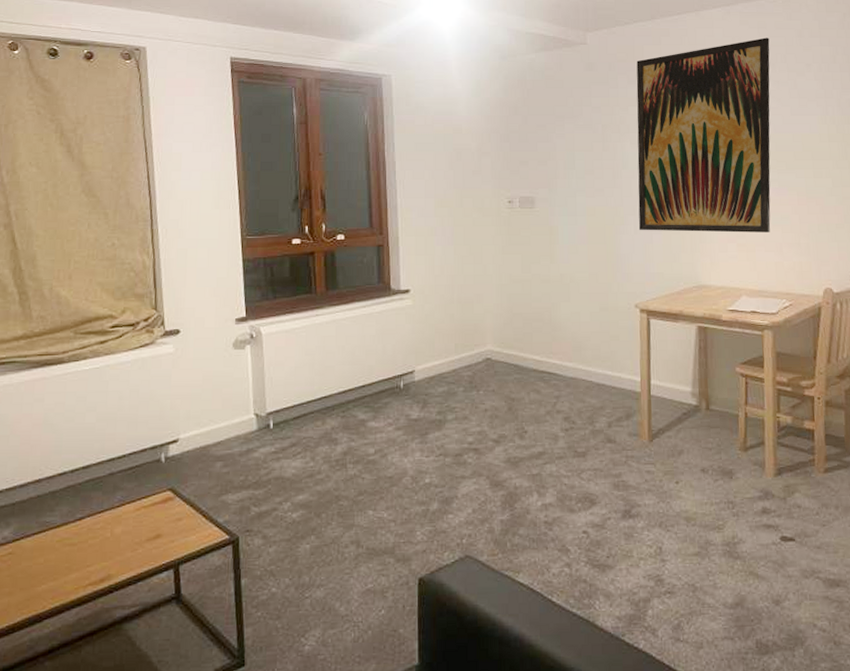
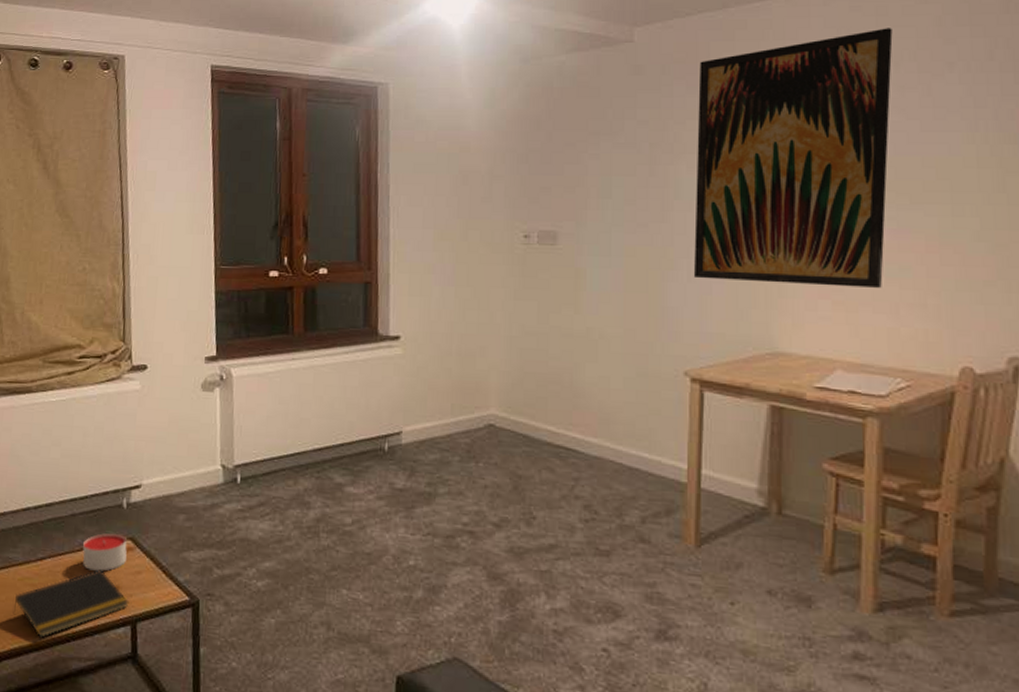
notepad: none [52,522,171,593] -> present [13,569,129,638]
candle: none [122,486,167,523] -> present [82,532,127,572]

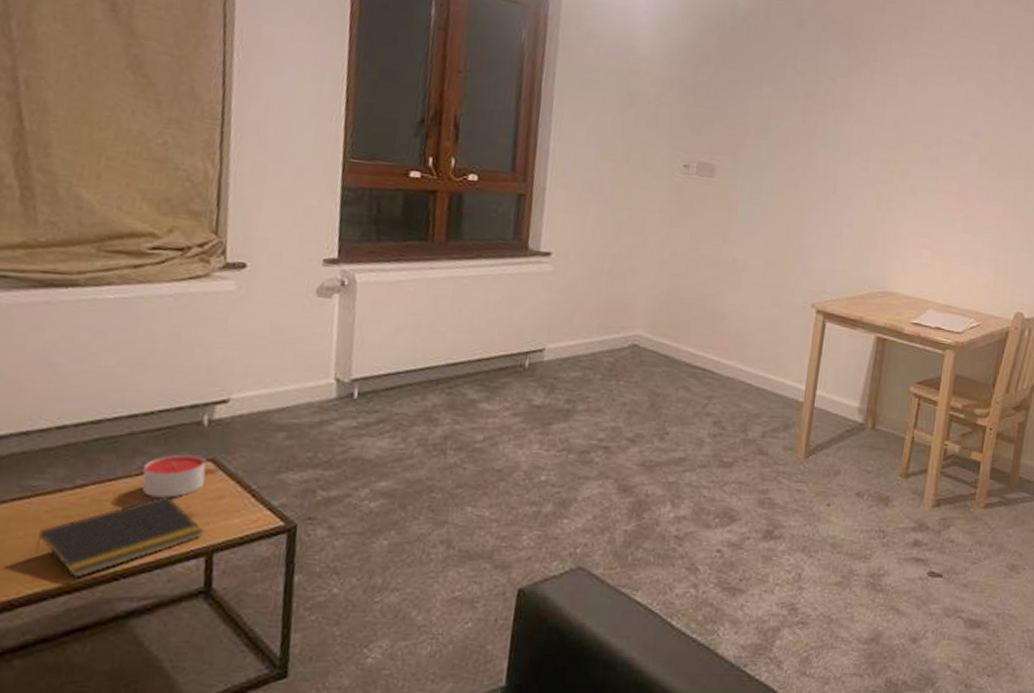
wall art: present [693,28,893,288] -> none [828,25,1002,243]

